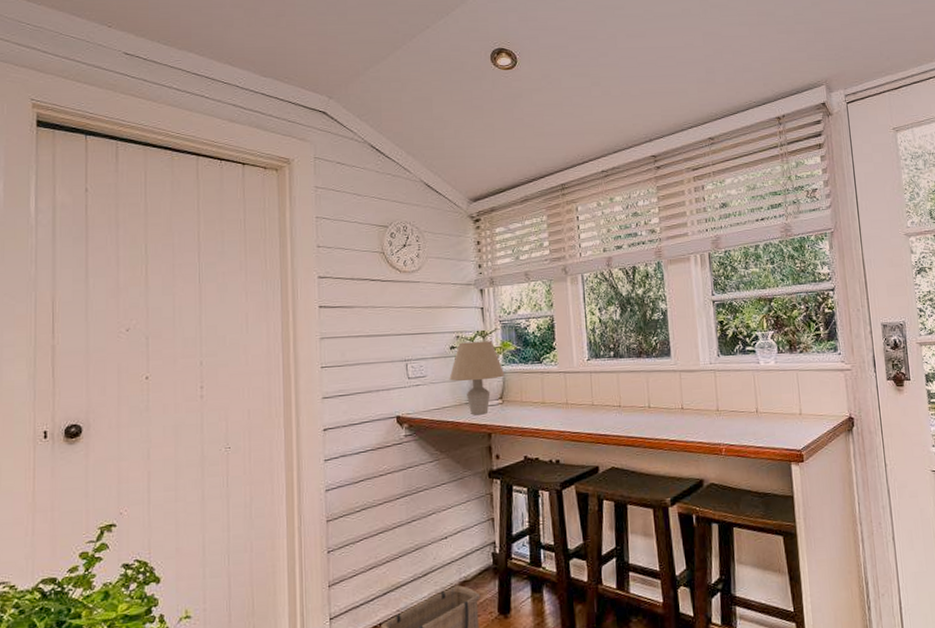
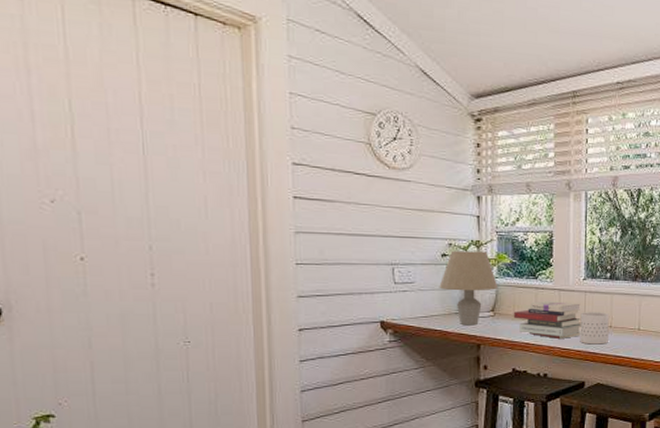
books: none [522,384,590,423] -> present [514,300,581,339]
mug: none [588,391,619,427] -> present [580,312,609,345]

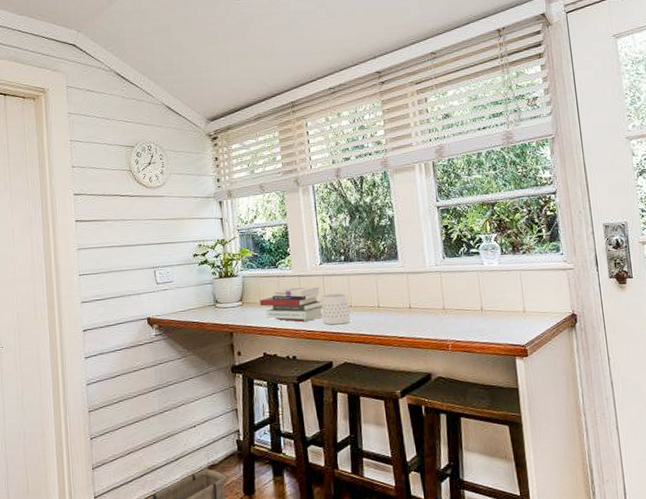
table lamp: present [439,250,498,326] -> none [193,248,244,316]

